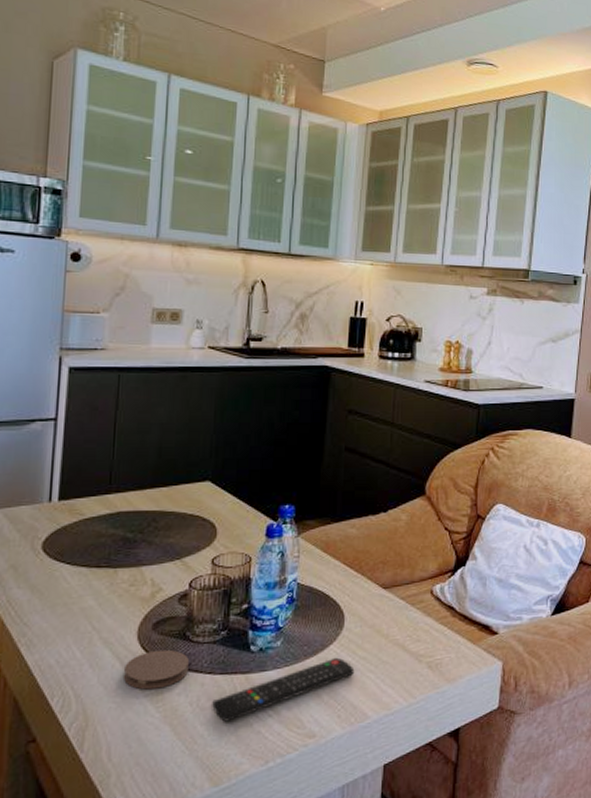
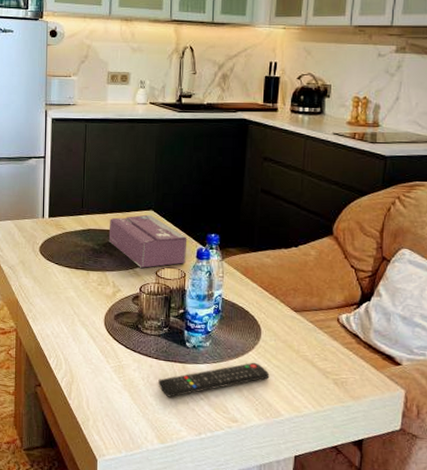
coaster: present [122,649,189,690] -> none [95,335,141,364]
tissue box: none [147,487,255,556] -> present [108,214,188,268]

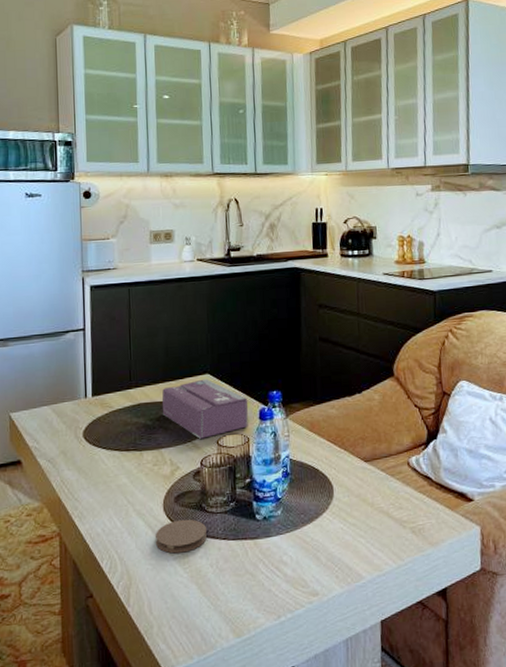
coaster: none [95,335,141,364] -> present [155,519,207,554]
remote control: present [158,362,270,398] -> none [229,524,347,581]

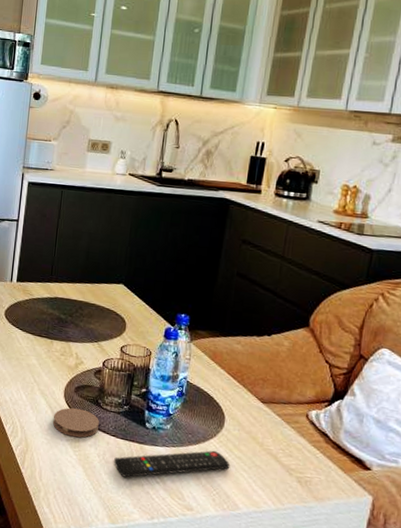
tissue box: present [162,379,249,439] -> none [75,287,156,343]
remote control: none [229,524,347,581] -> present [114,450,230,478]

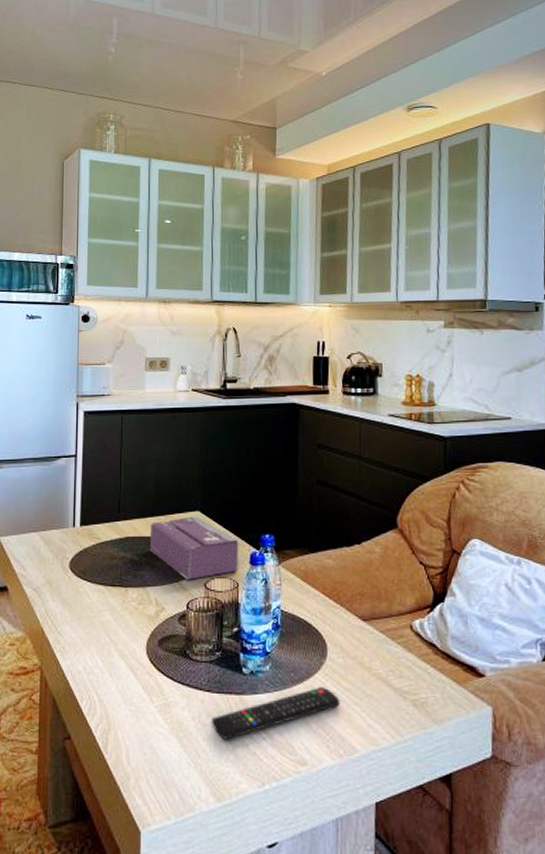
coaster: present [52,407,99,438] -> none [136,665,190,701]
tissue box: none [75,287,156,343] -> present [149,516,239,580]

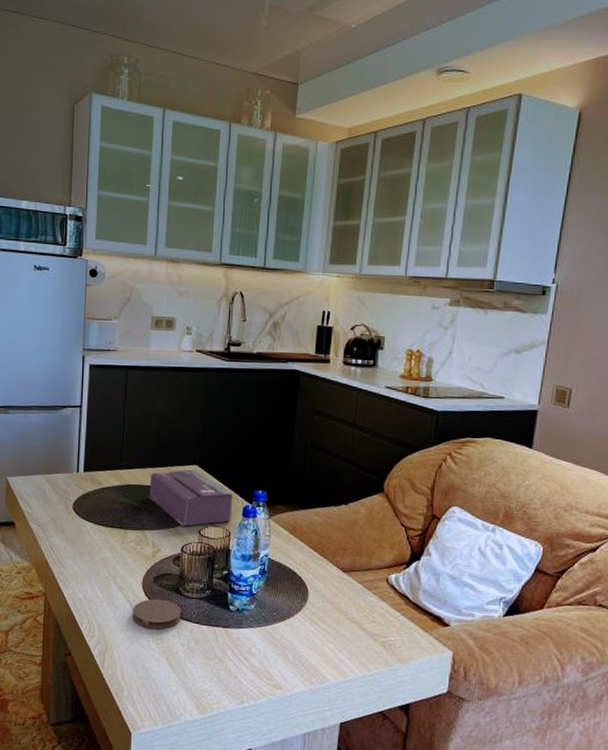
coaster: none [136,665,190,701] -> present [131,598,181,630]
remote control: present [212,686,340,740] -> none [199,625,316,665]

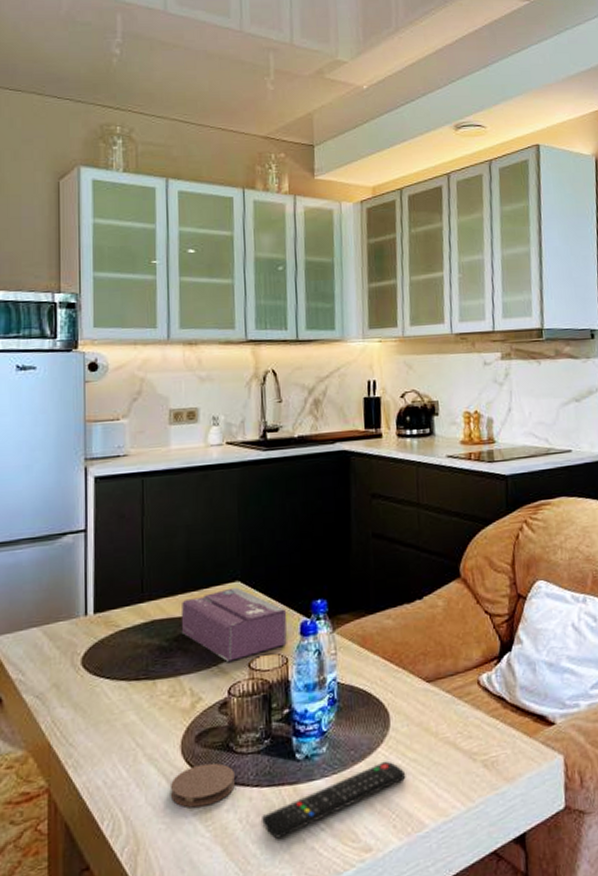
remote control: none [199,625,316,665] -> present [262,761,406,839]

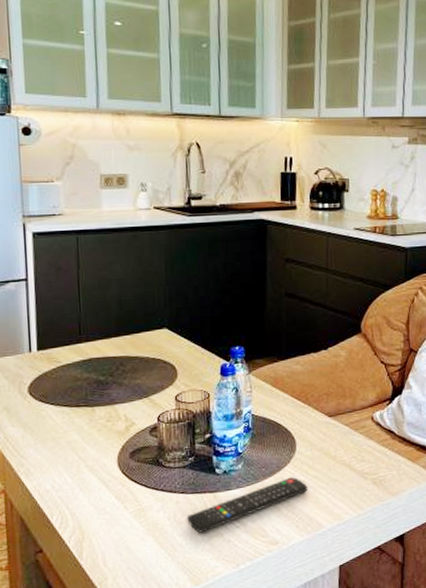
coaster: present [170,762,235,808] -> none [109,474,164,508]
tissue box: present [181,587,287,662] -> none [115,333,209,394]

